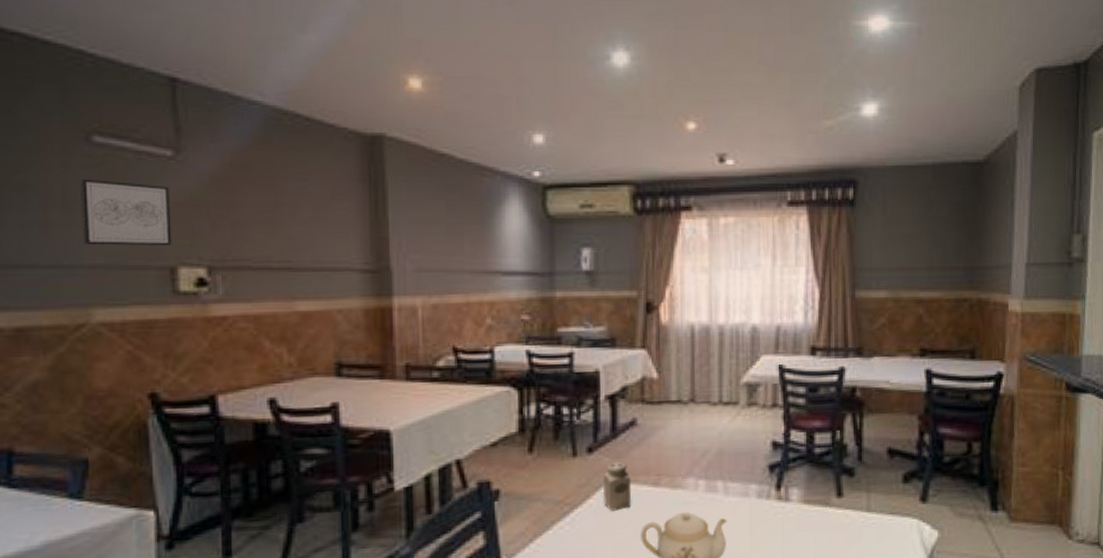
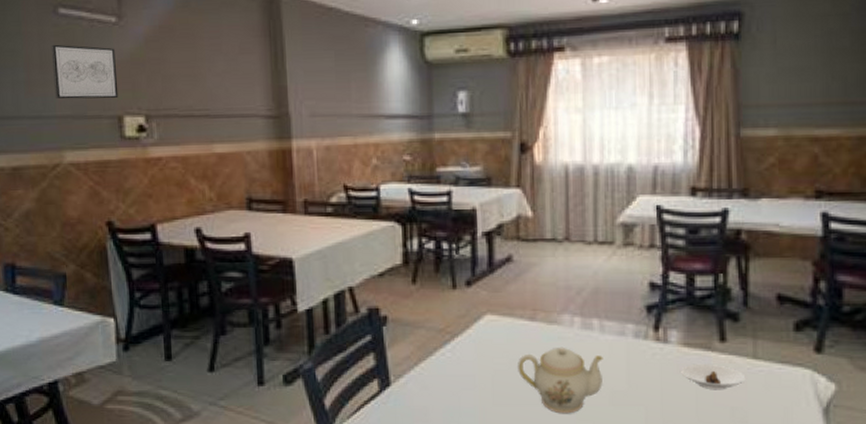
salt shaker: present [602,461,632,511] -> none [480,295,509,342]
saucer: none [801,520,860,546] -> present [681,365,746,390]

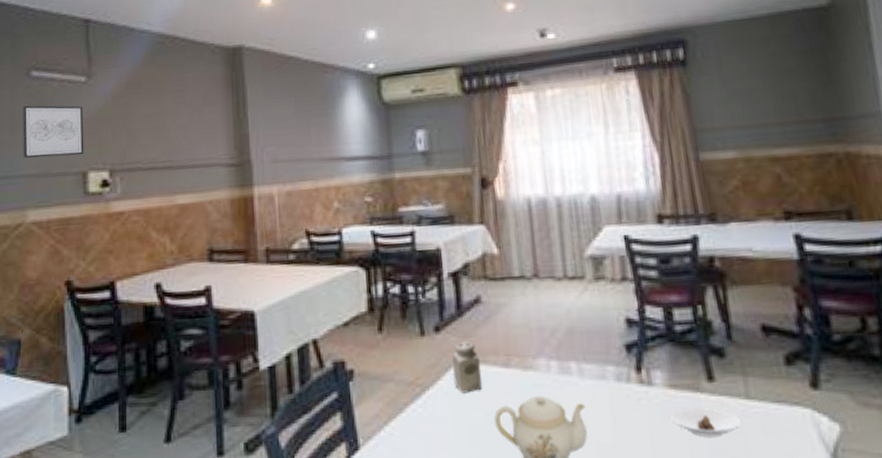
salt shaker: none [480,295,509,342] -> present [451,341,482,394]

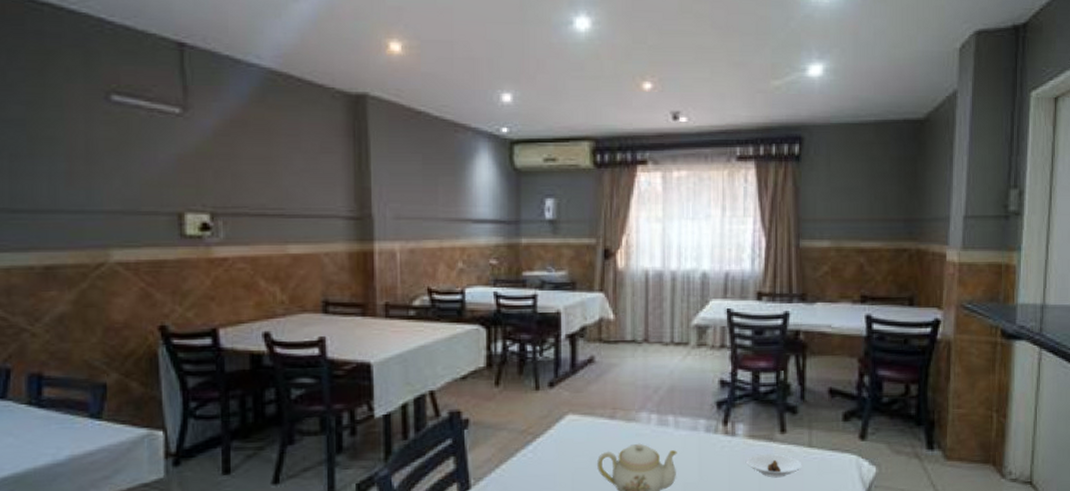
wall art: present [21,105,84,158] -> none [100,133,180,194]
salt shaker: present [451,341,482,394] -> none [562,396,589,441]

